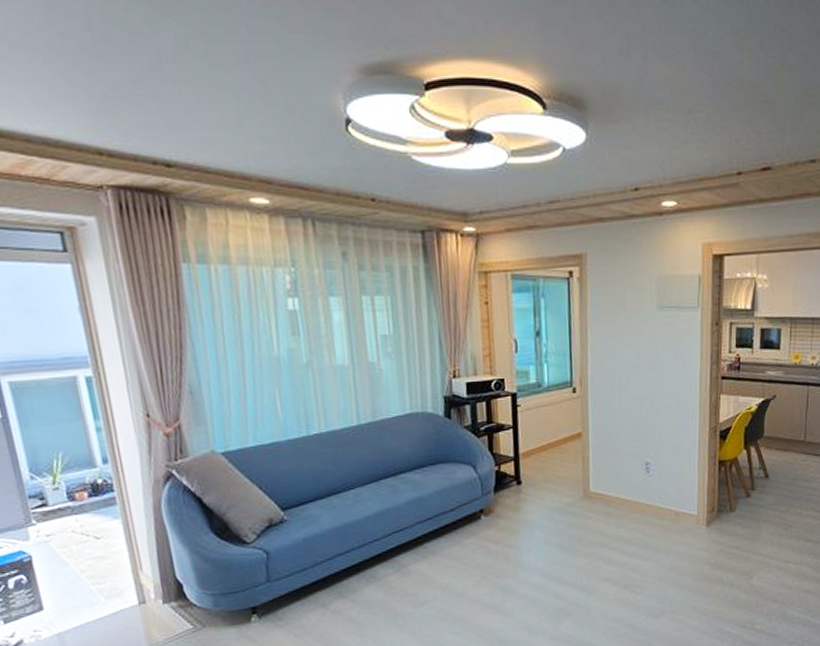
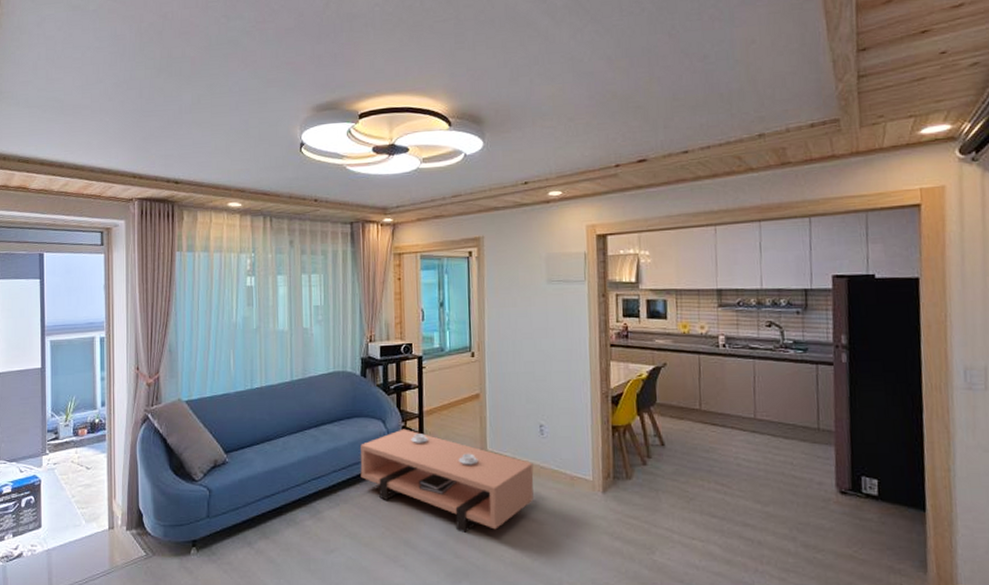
coffee table: none [448,473,639,574] -> present [360,428,534,532]

